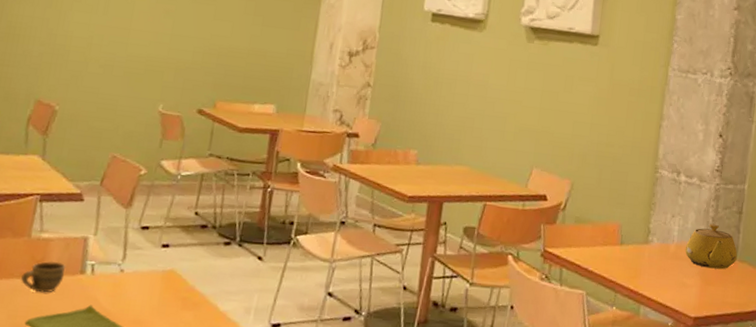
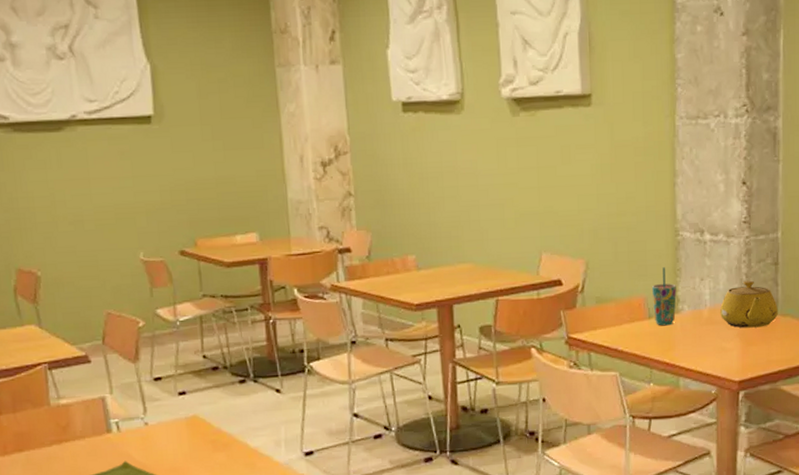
cup: present [20,261,66,293] -> none [52,424,93,457]
cup: none [625,199,649,255] -> present [651,267,677,326]

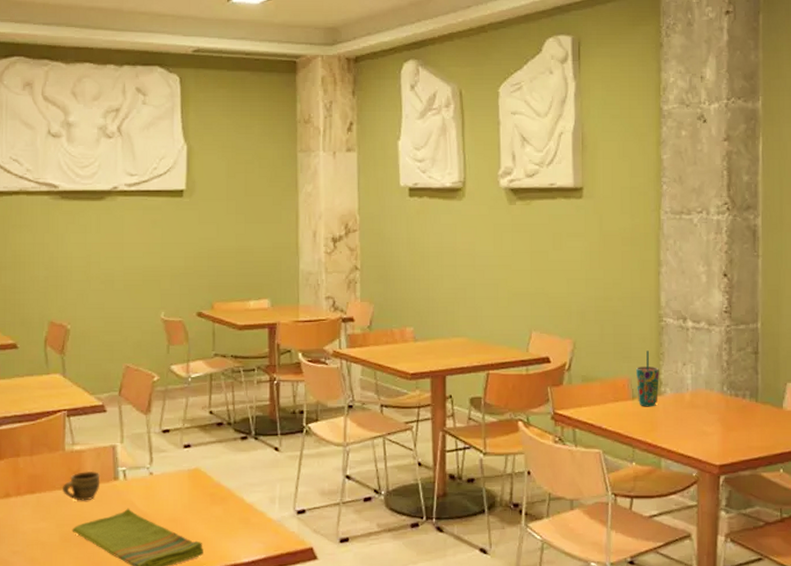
cup: none [52,424,93,457] -> present [61,470,101,501]
teapot: present [719,280,778,328] -> none [701,367,758,414]

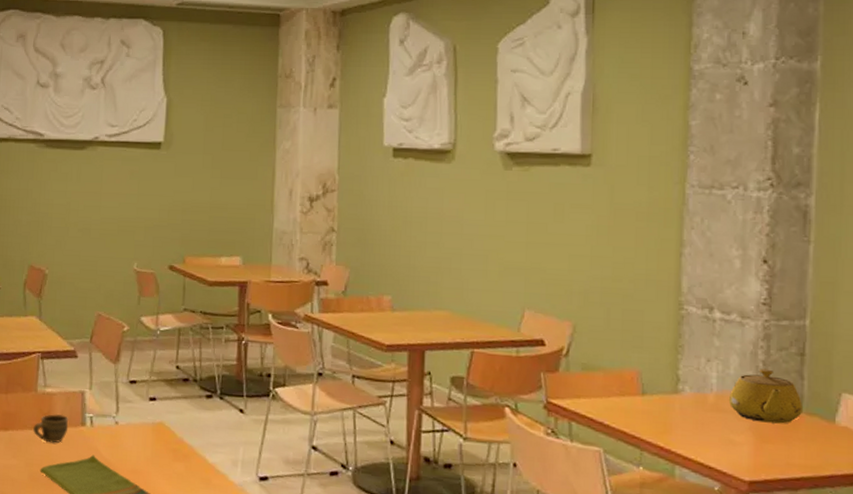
cup: present [635,351,659,407] -> none [647,341,677,406]
teapot: none [701,367,758,414] -> present [728,368,802,424]

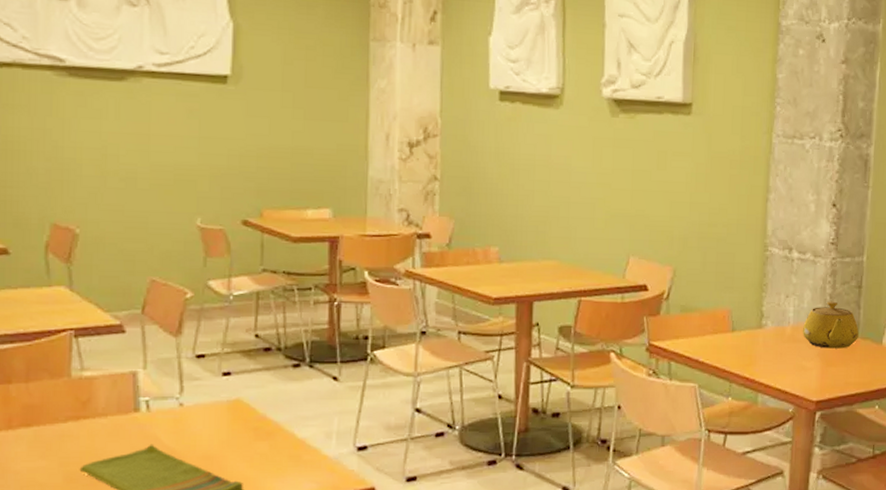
cup: present [32,414,69,443] -> none [66,400,117,436]

